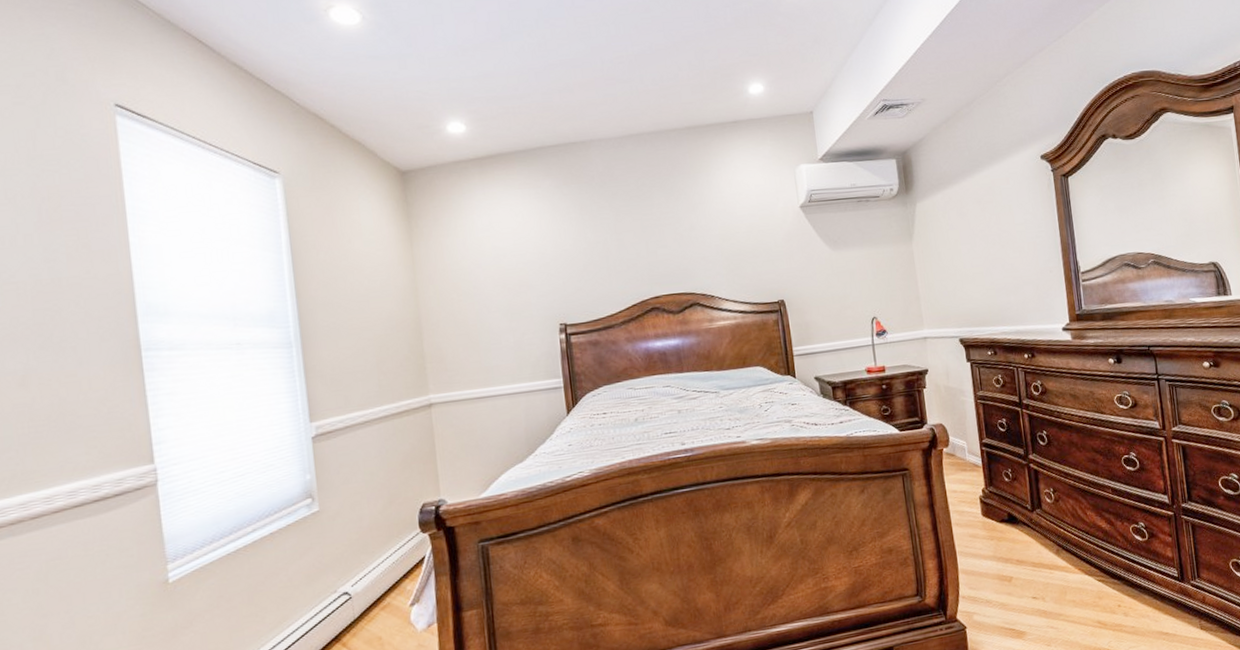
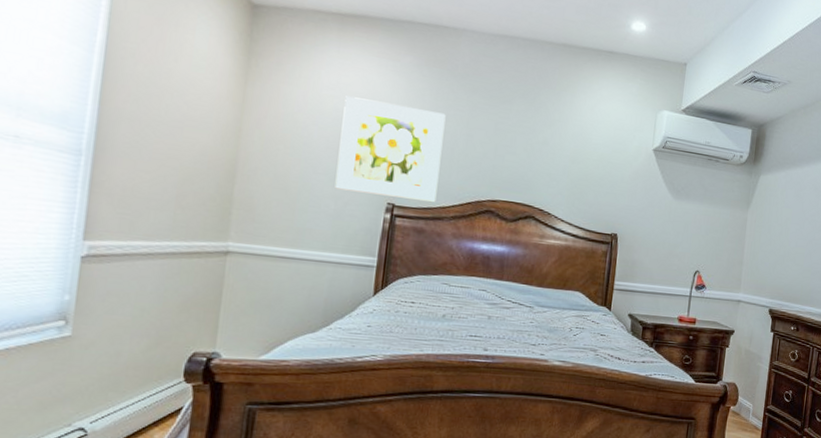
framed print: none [500,225,603,323] -> present [334,96,446,203]

